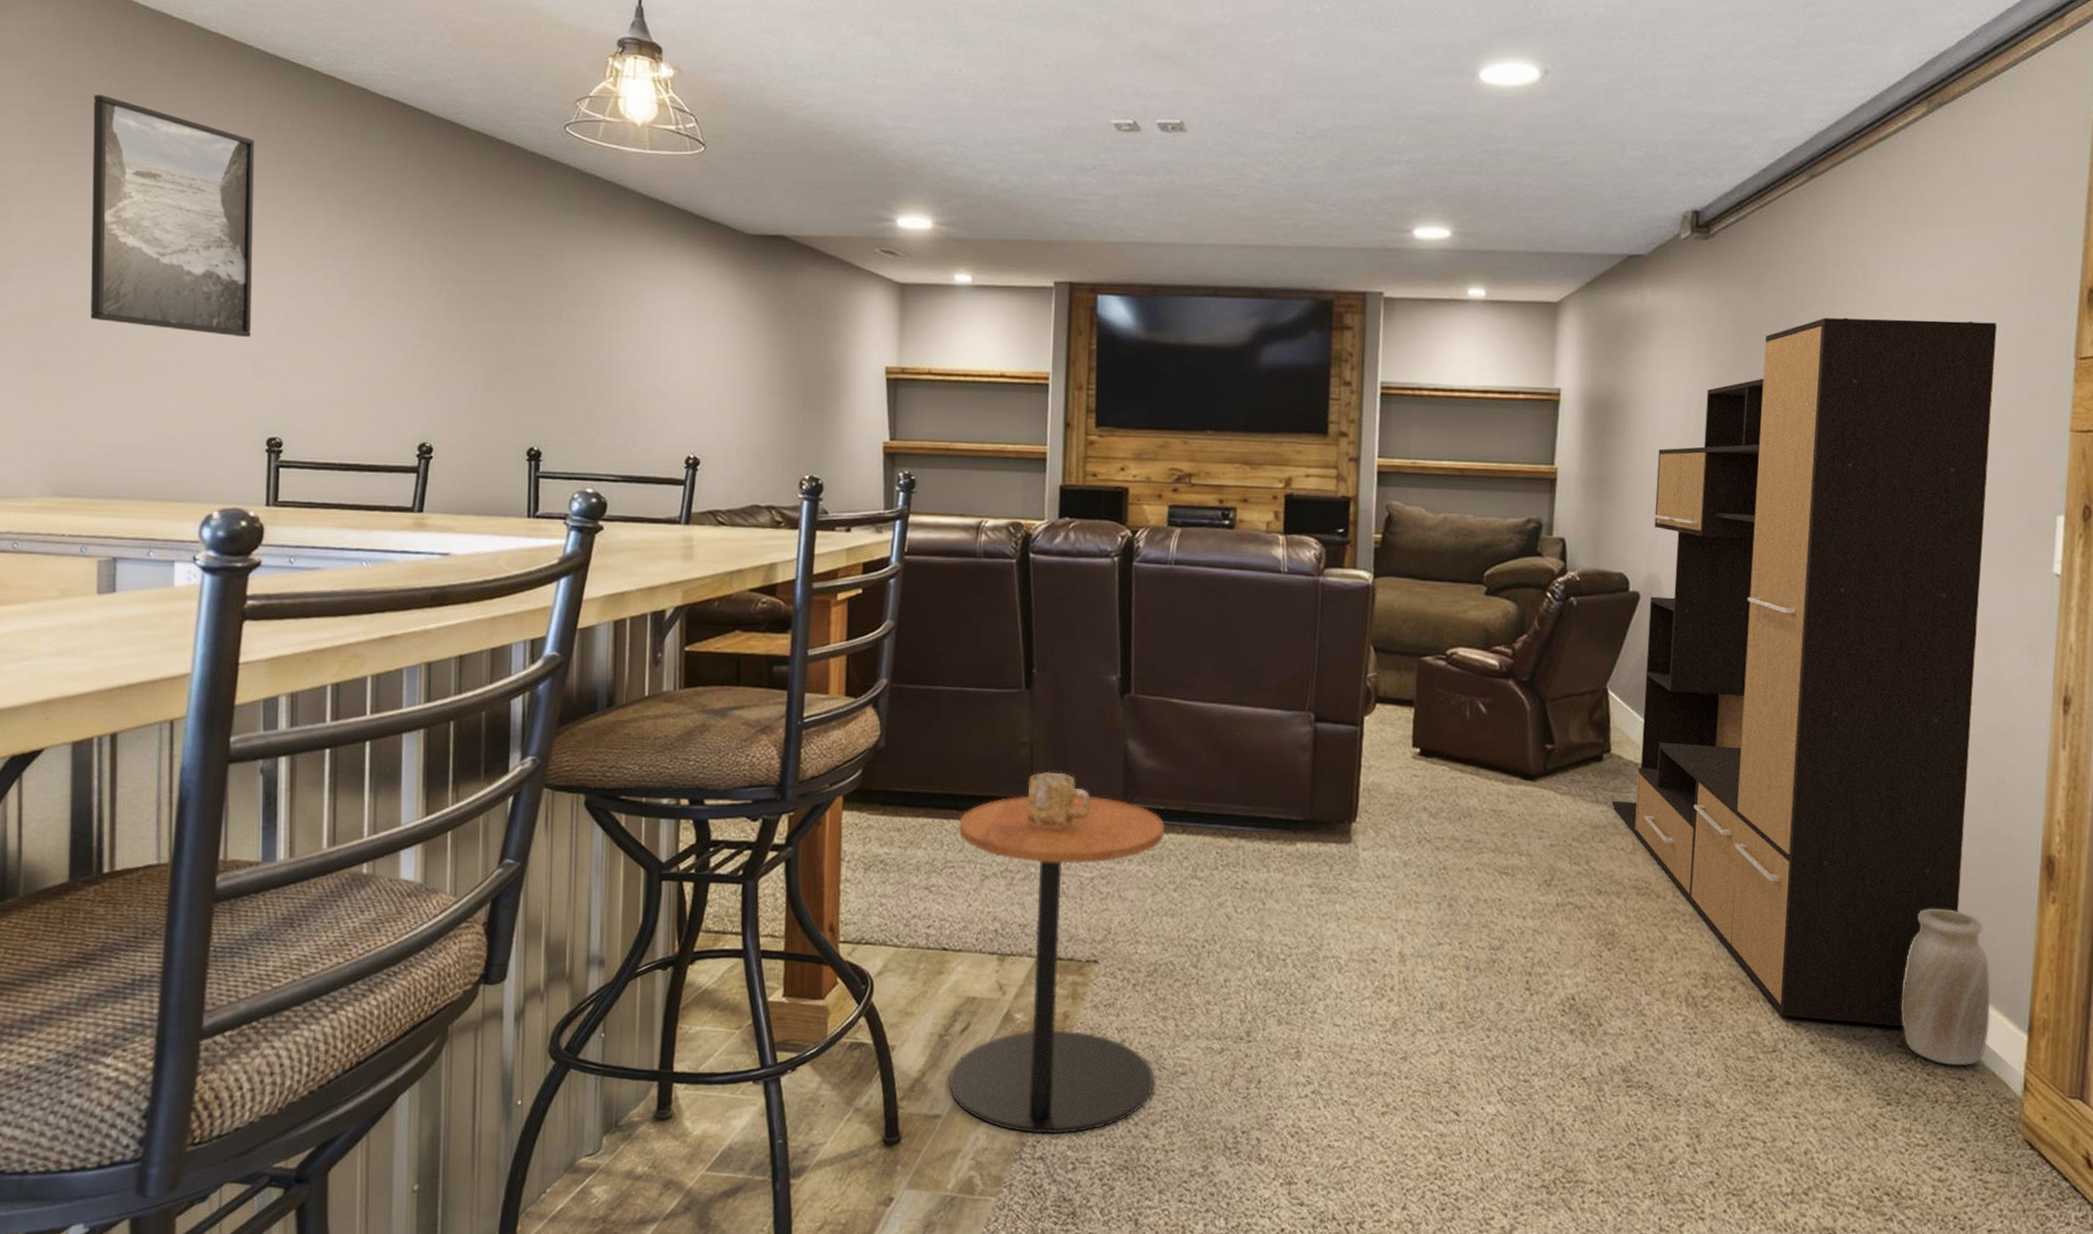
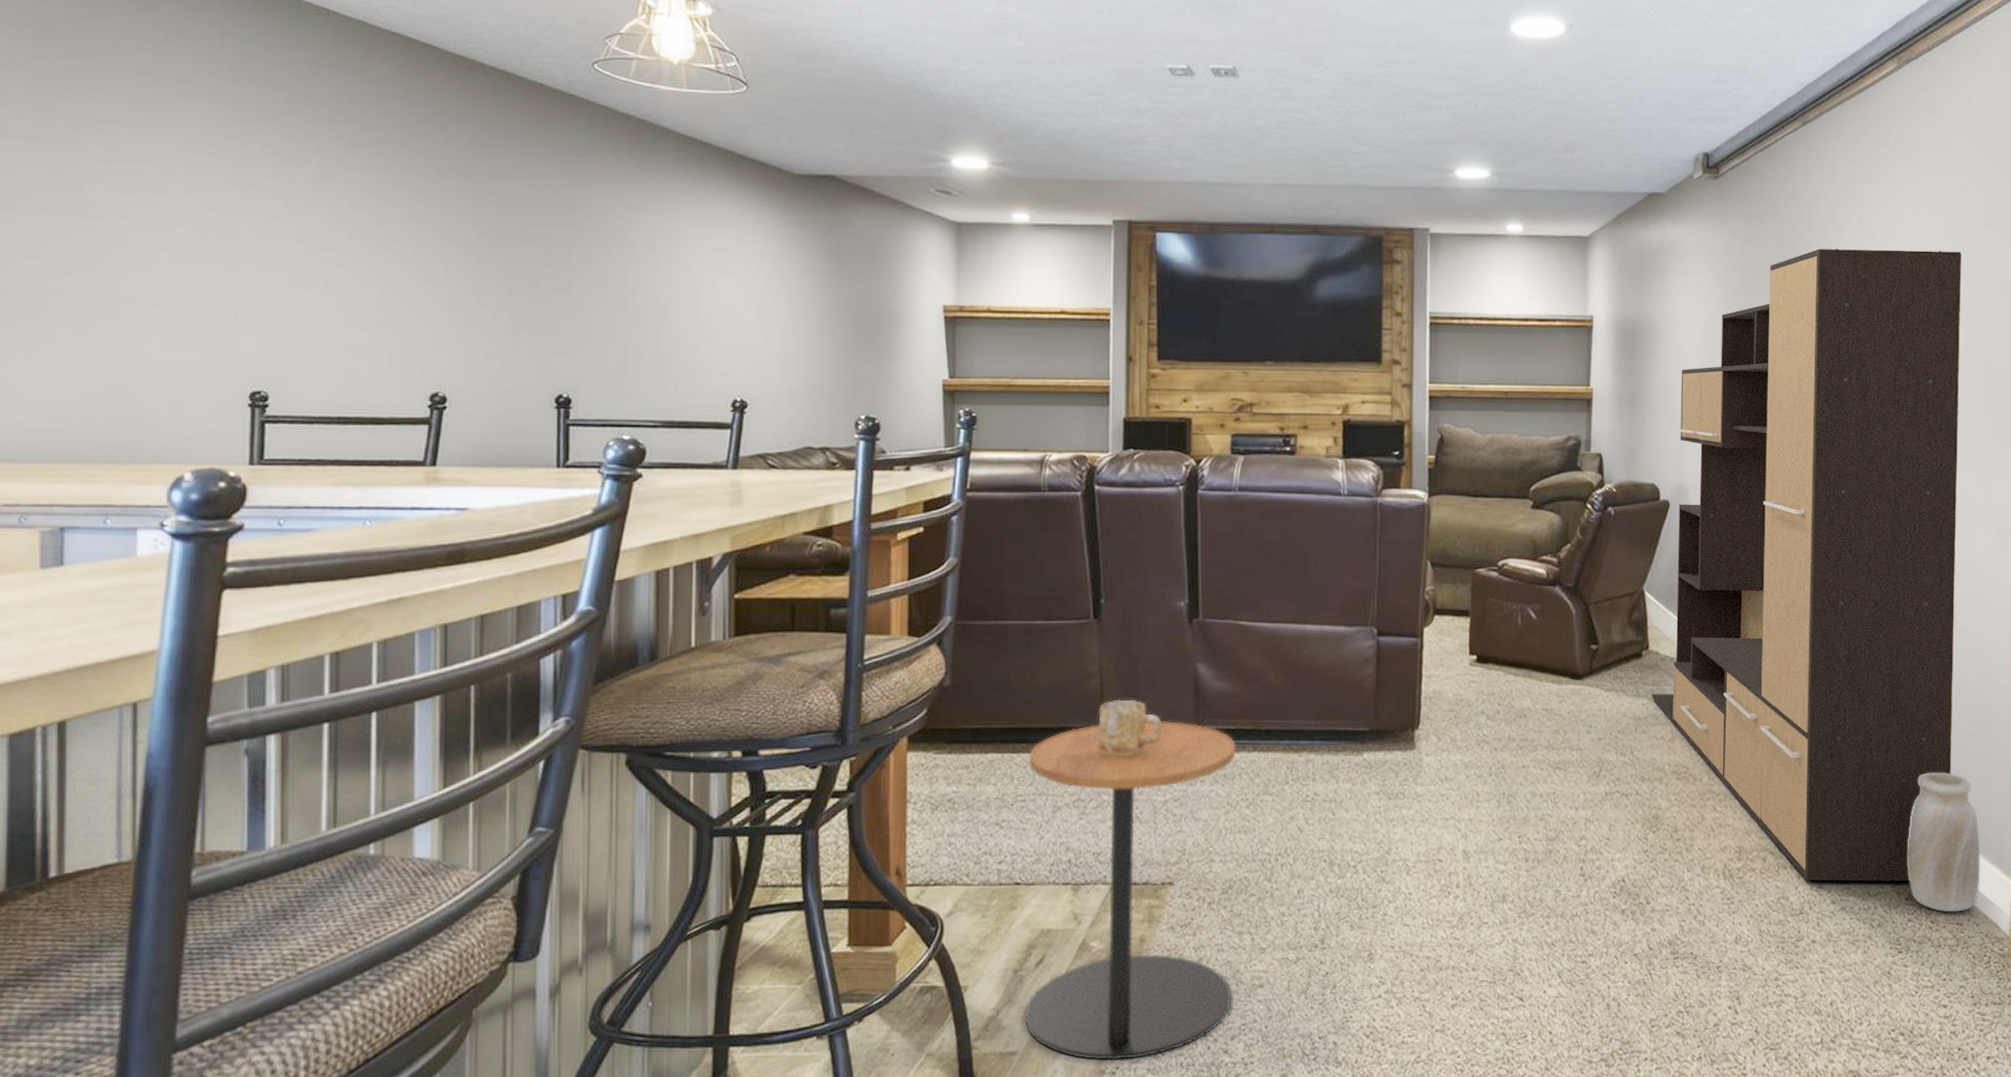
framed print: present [91,95,255,338] -> none [30,22,233,285]

